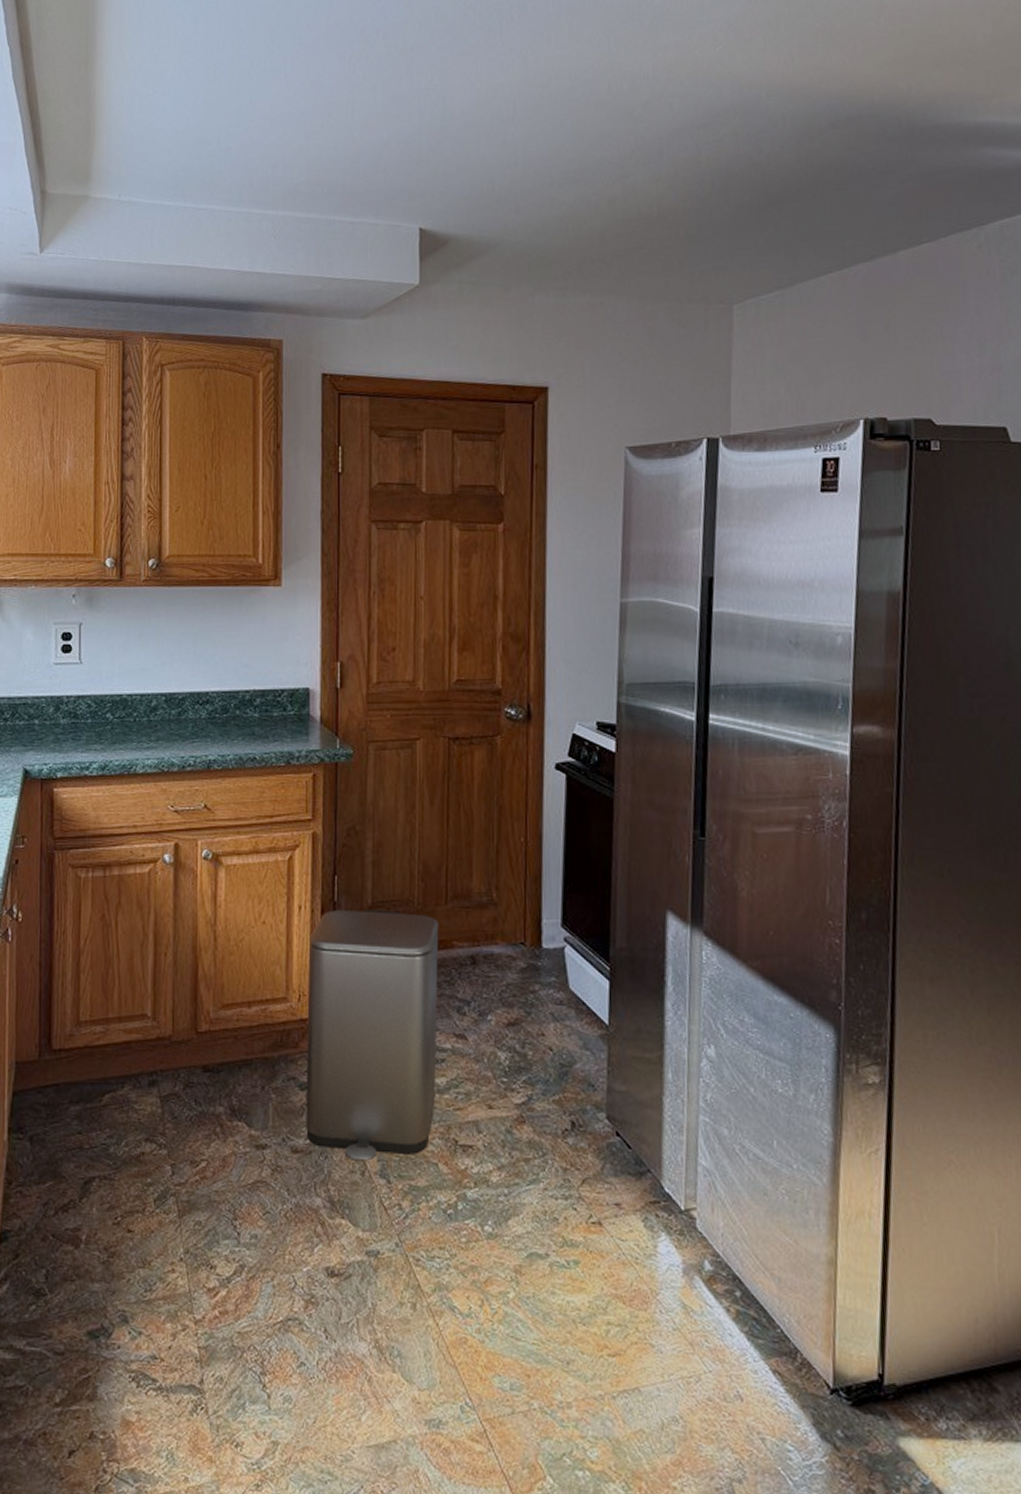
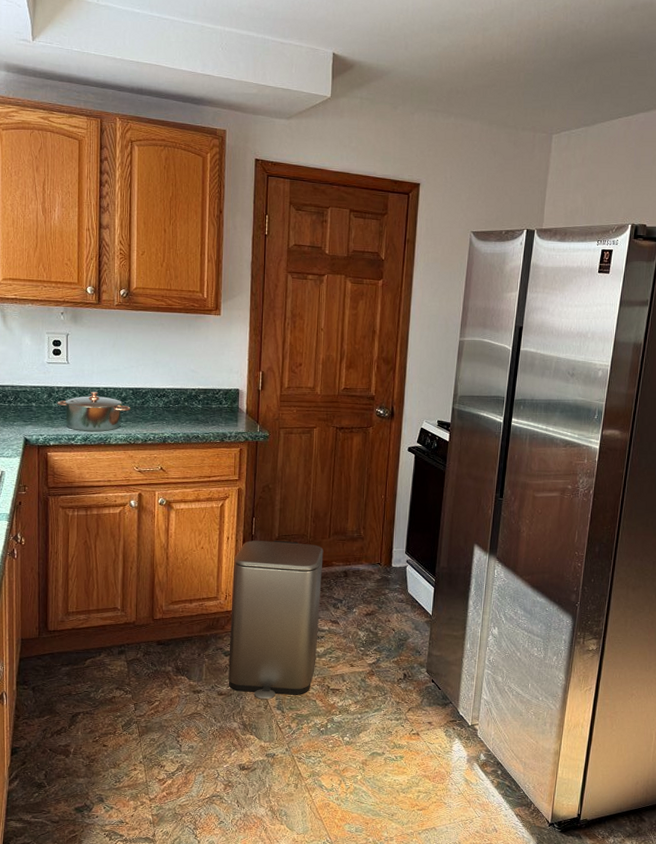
cooking pot: none [66,701,164,757] -> present [57,392,131,432]

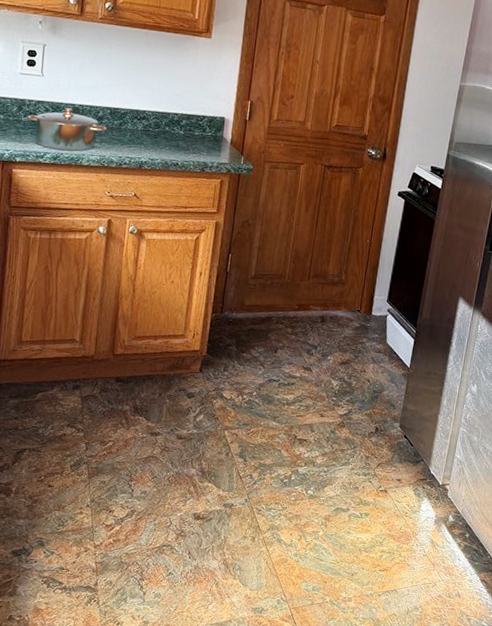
pedal bin: present [228,540,324,700] -> none [189,277,302,447]

